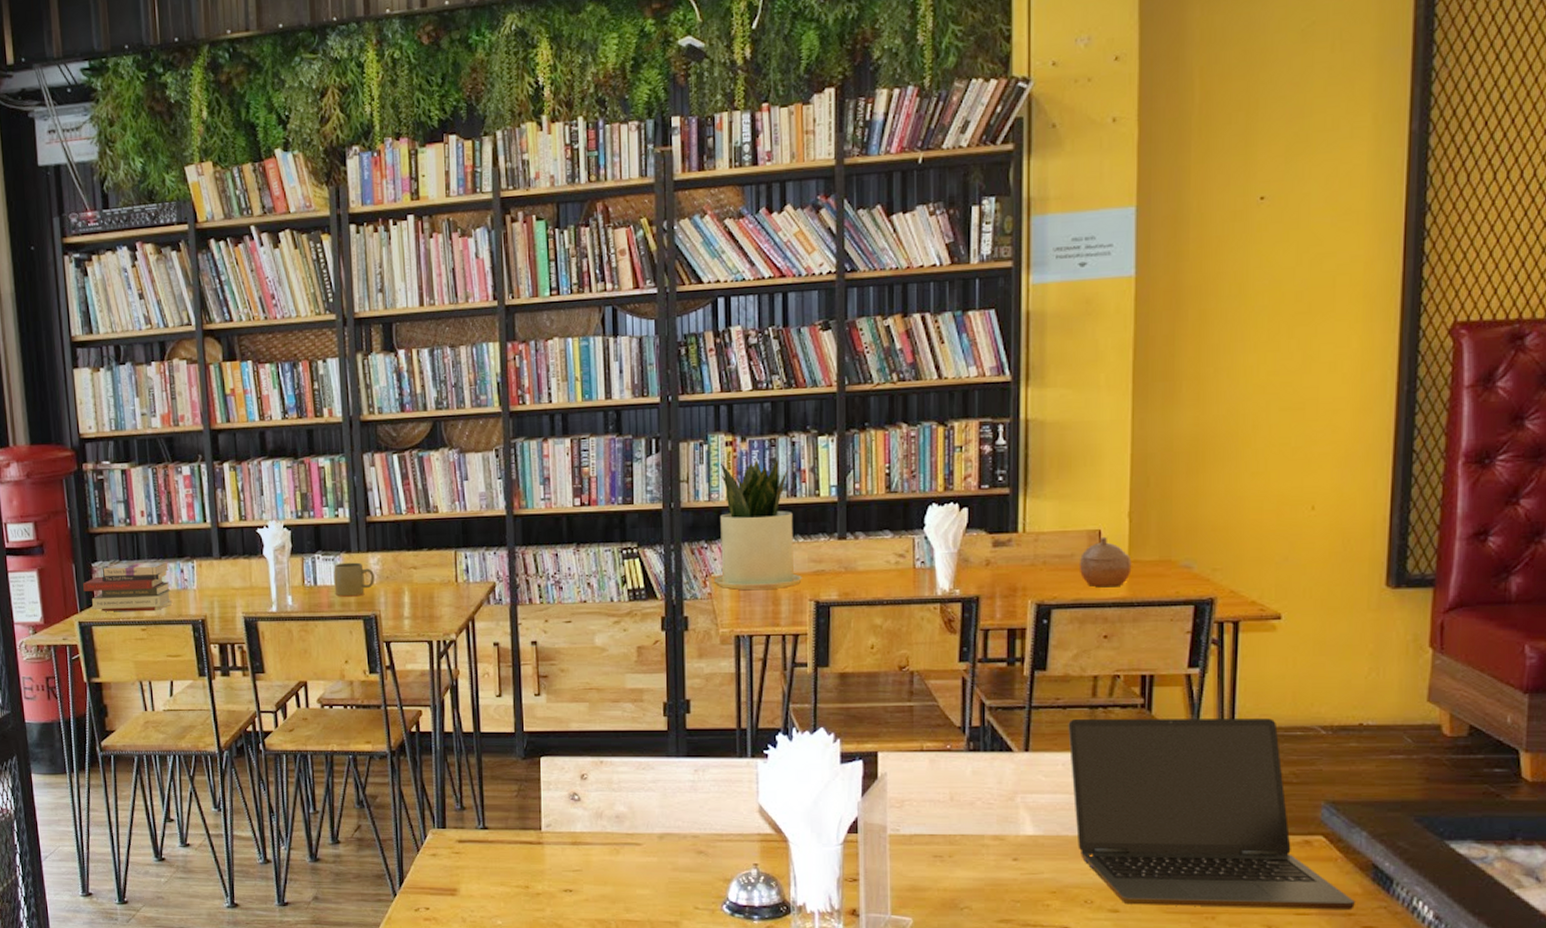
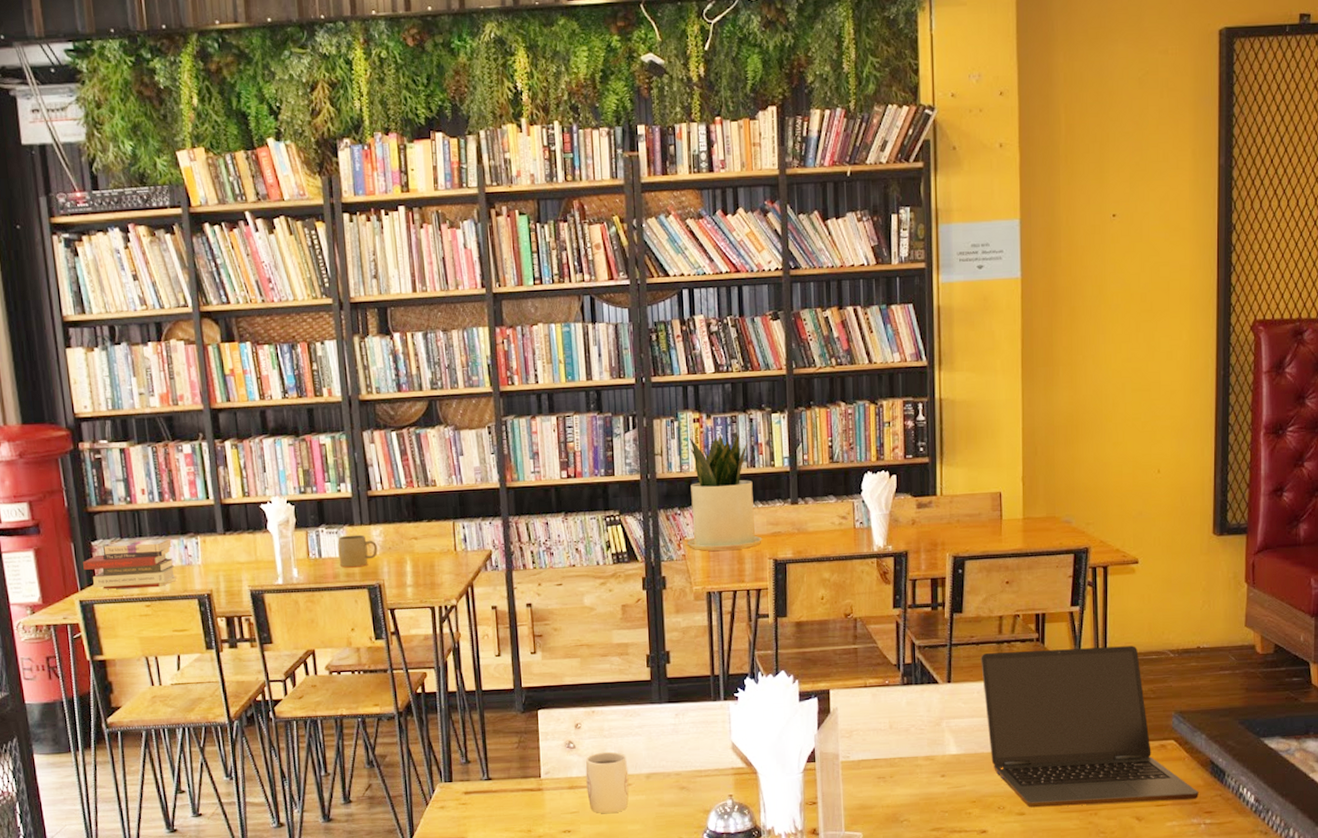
mug: none [591,806,639,875] -> present [585,751,629,814]
sugar bowl: present [1079,536,1132,588] -> none [985,498,1026,541]

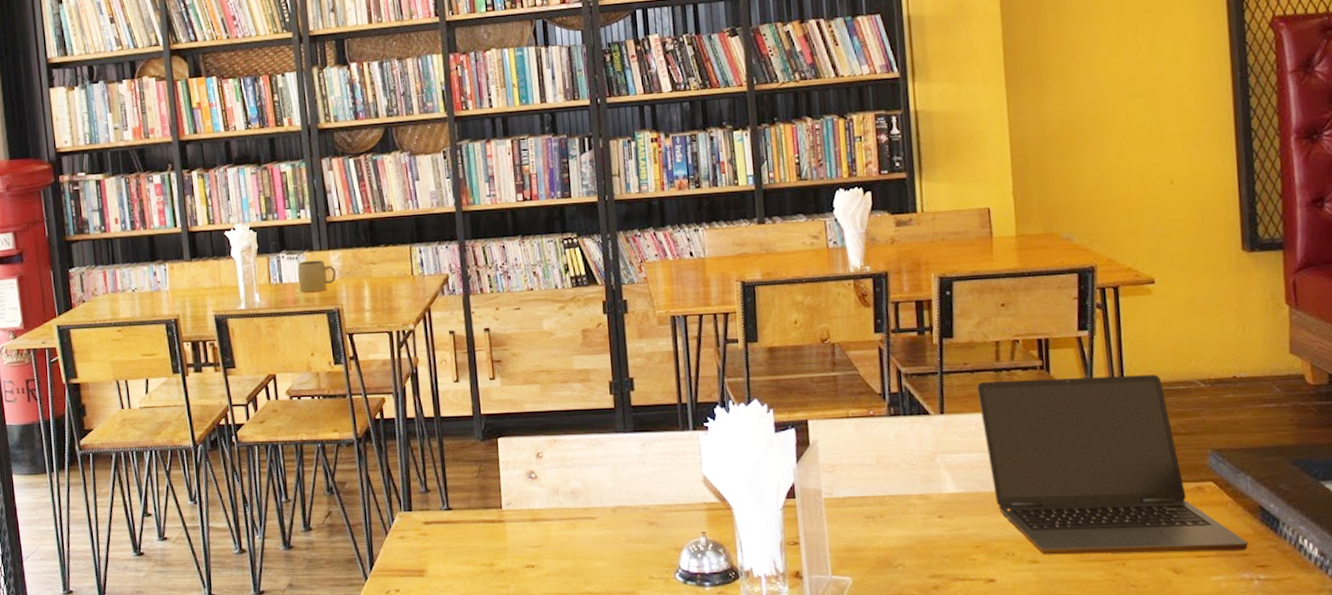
books: present [83,539,177,589] -> none [61,265,147,315]
mug: present [585,751,629,814] -> none [548,482,595,549]
planter: present [687,434,762,552] -> none [648,153,728,274]

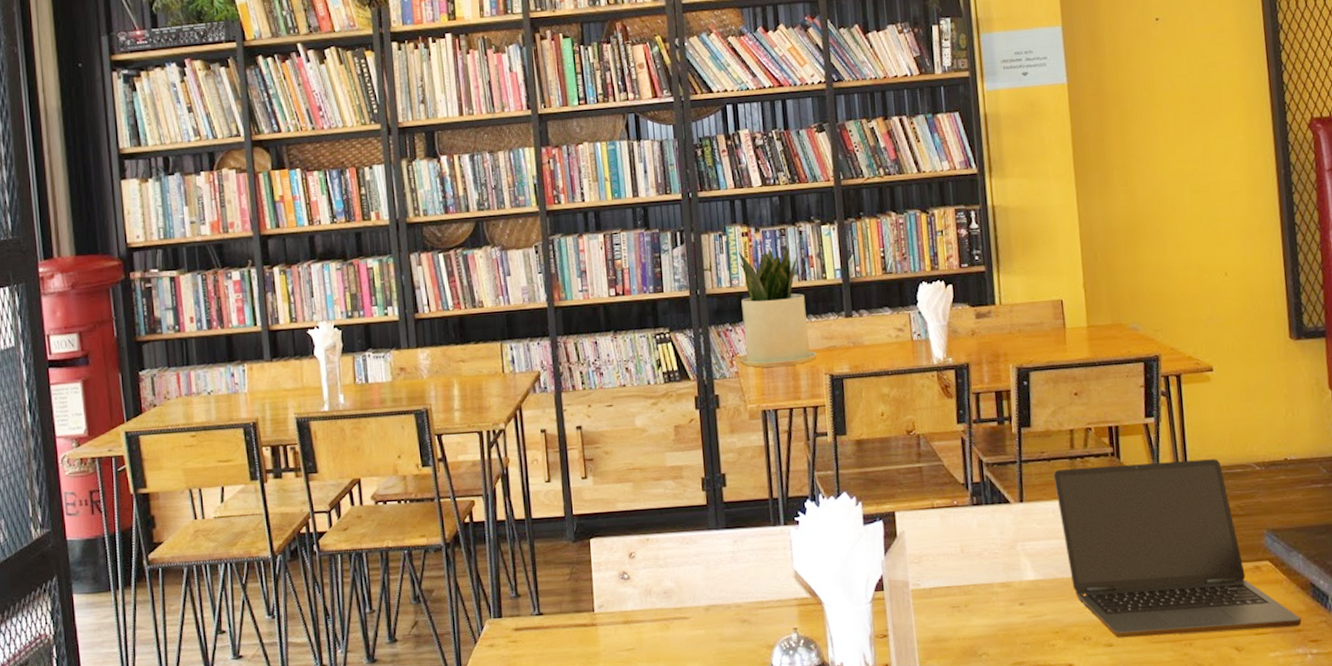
mug: present [297,260,337,294] -> none [384,358,425,394]
planter: none [648,153,728,274] -> present [739,247,817,368]

